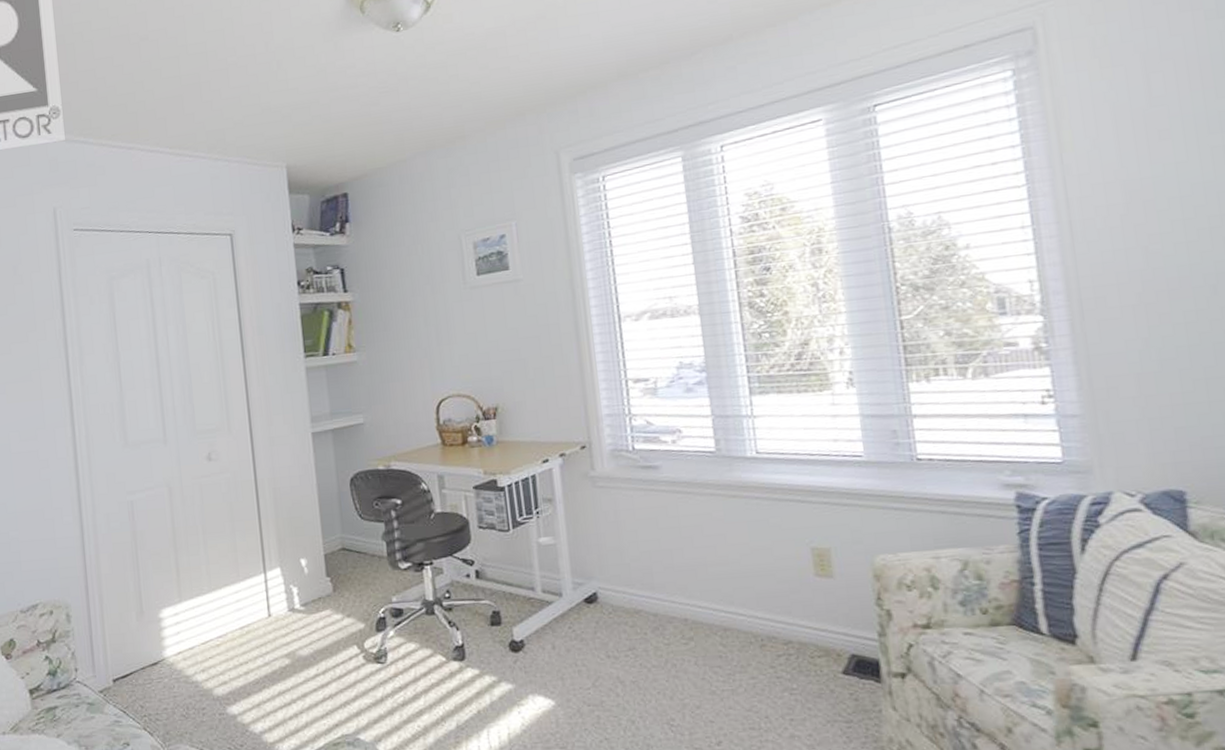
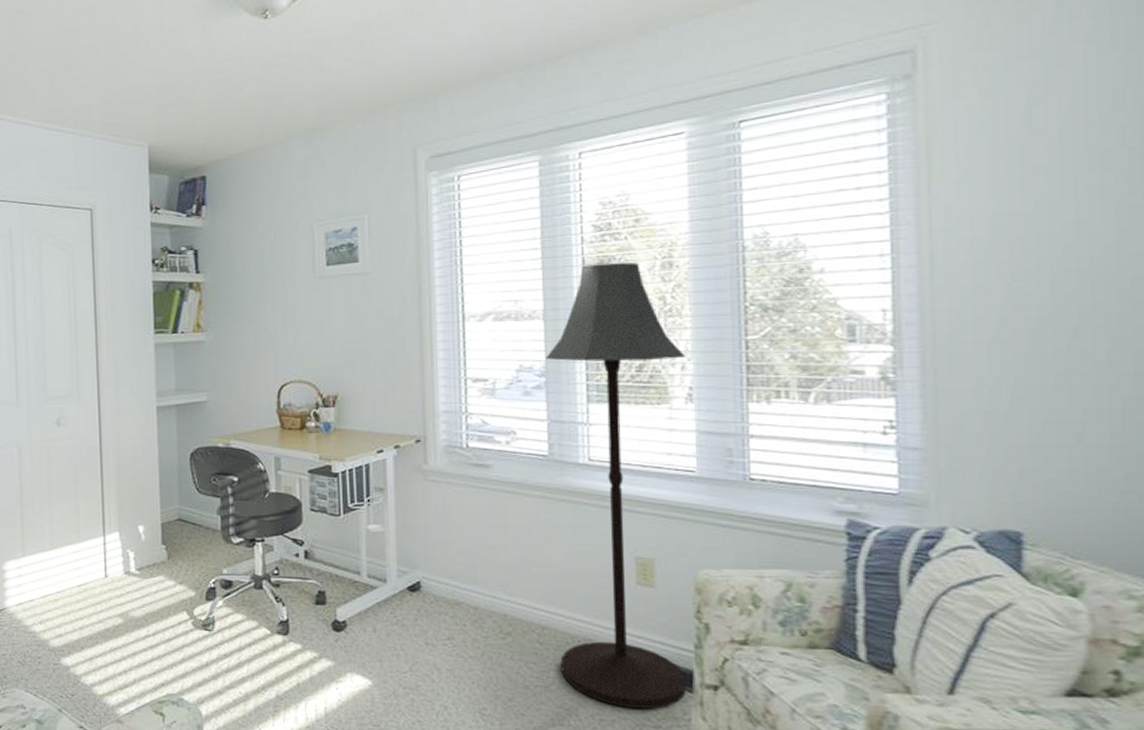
floor lamp: none [704,250,875,705] -> present [545,262,687,709]

